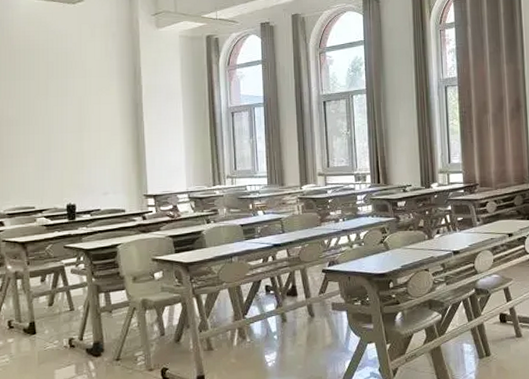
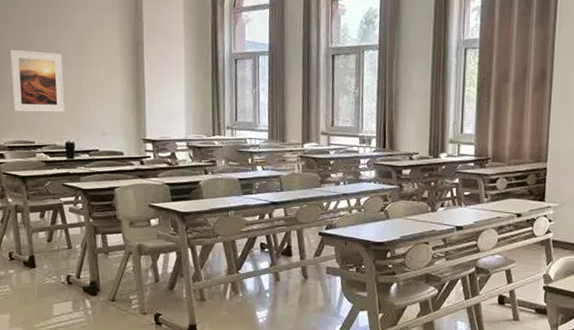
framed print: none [10,119,66,180] -> present [10,49,65,113]

